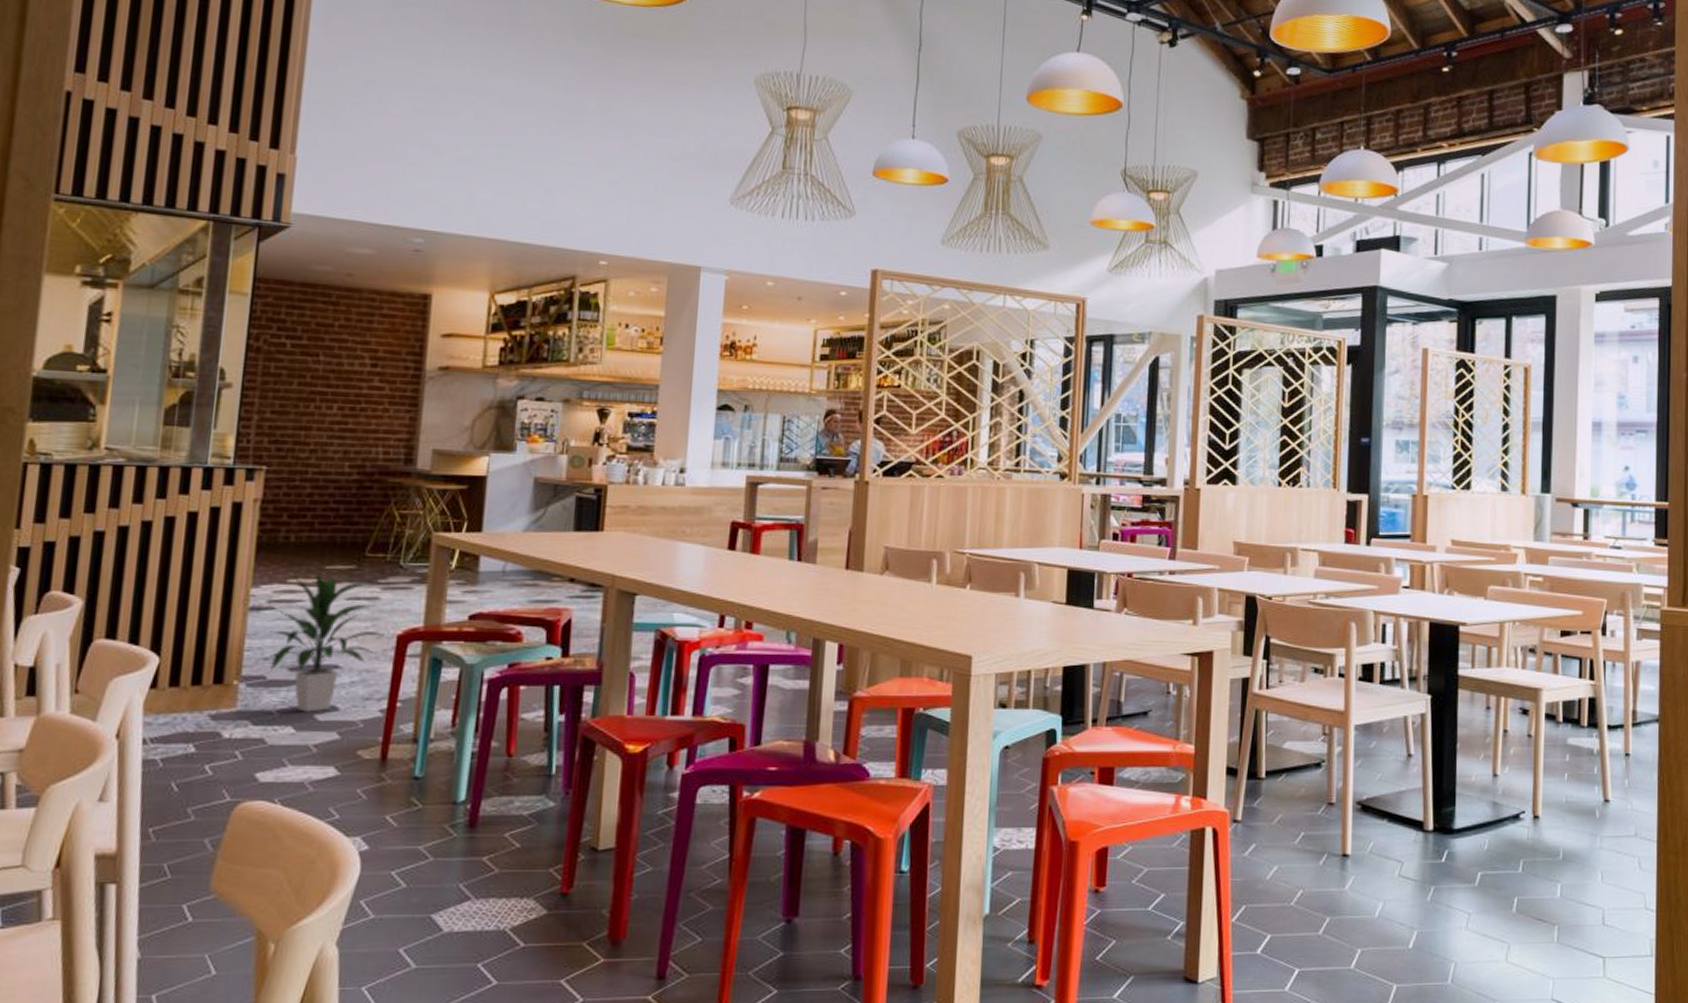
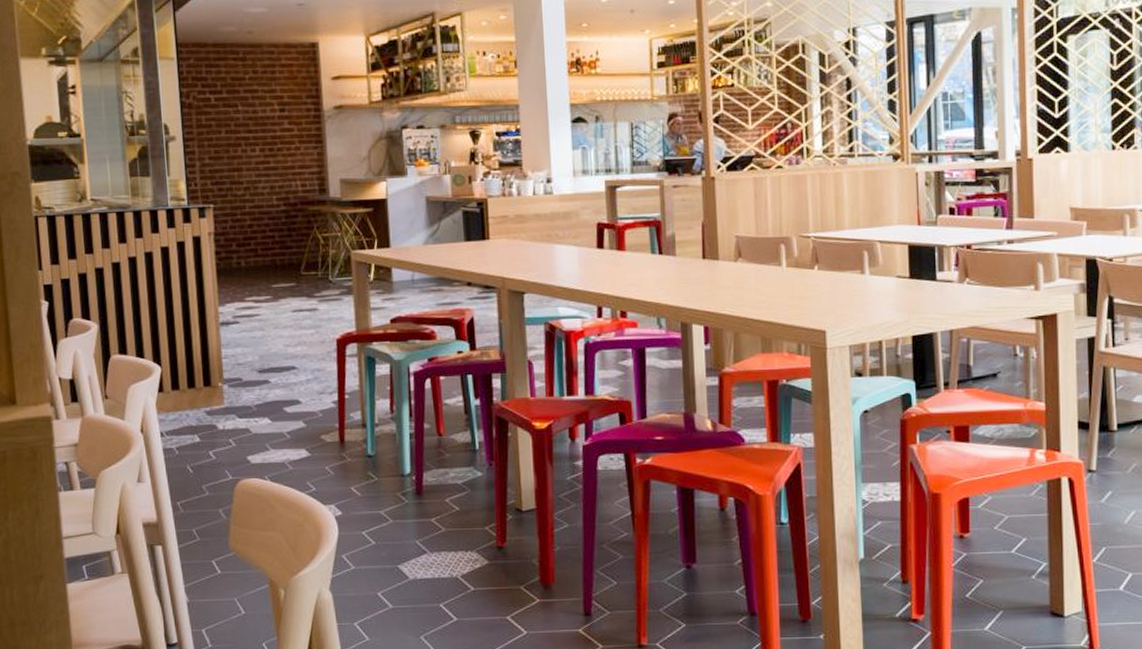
indoor plant: present [265,573,387,712] -> none [238,291,329,406]

